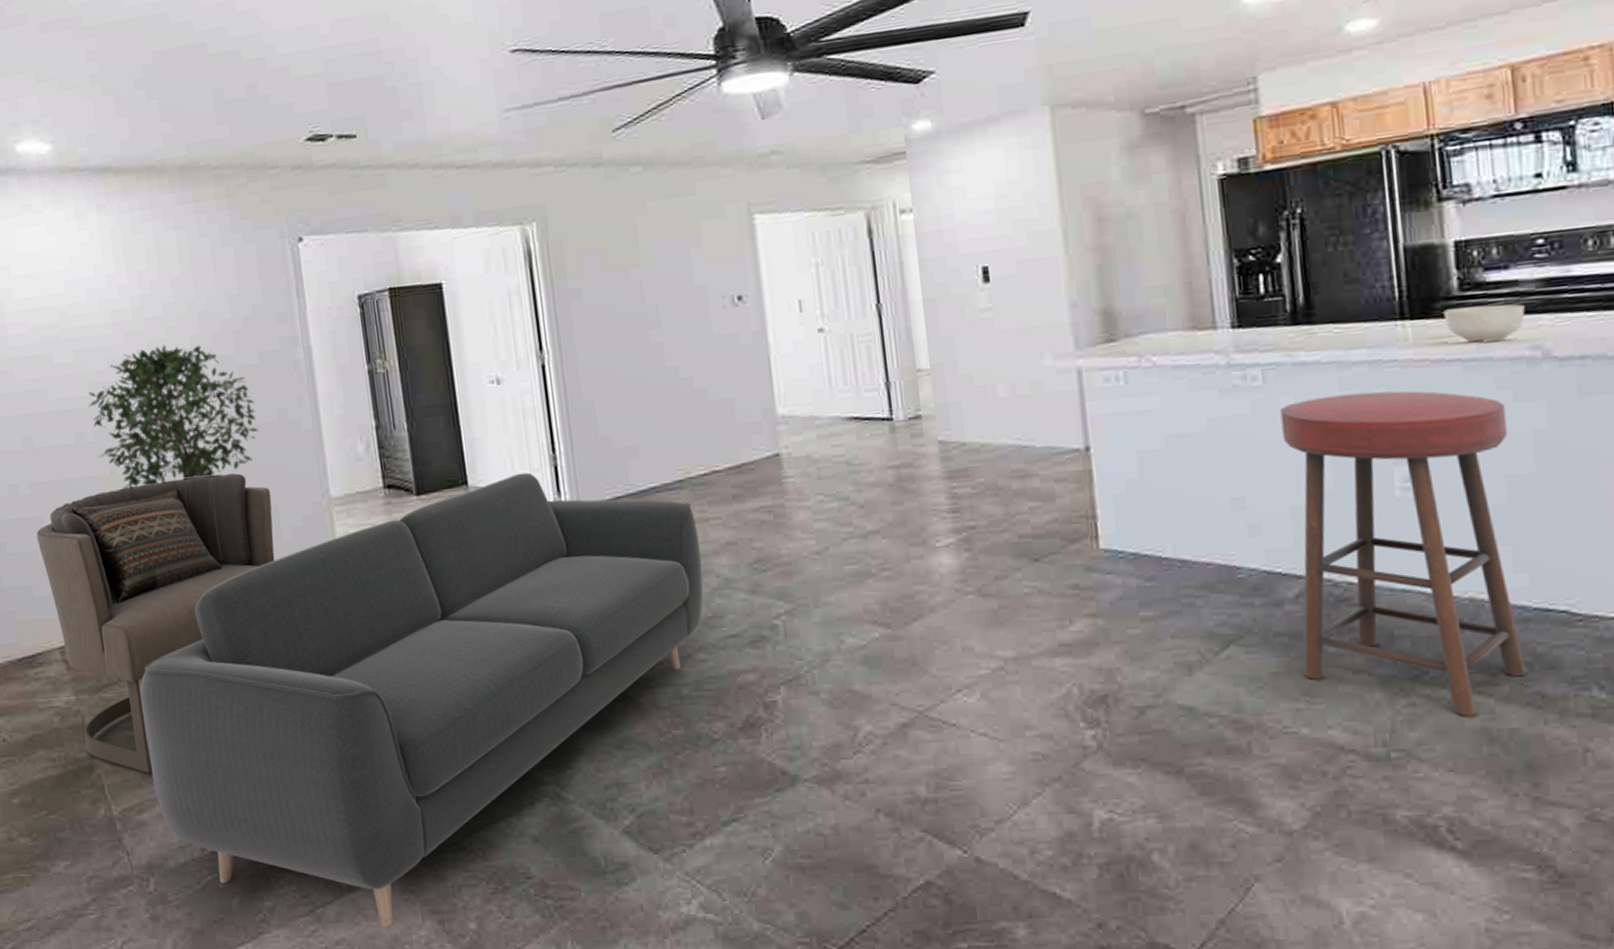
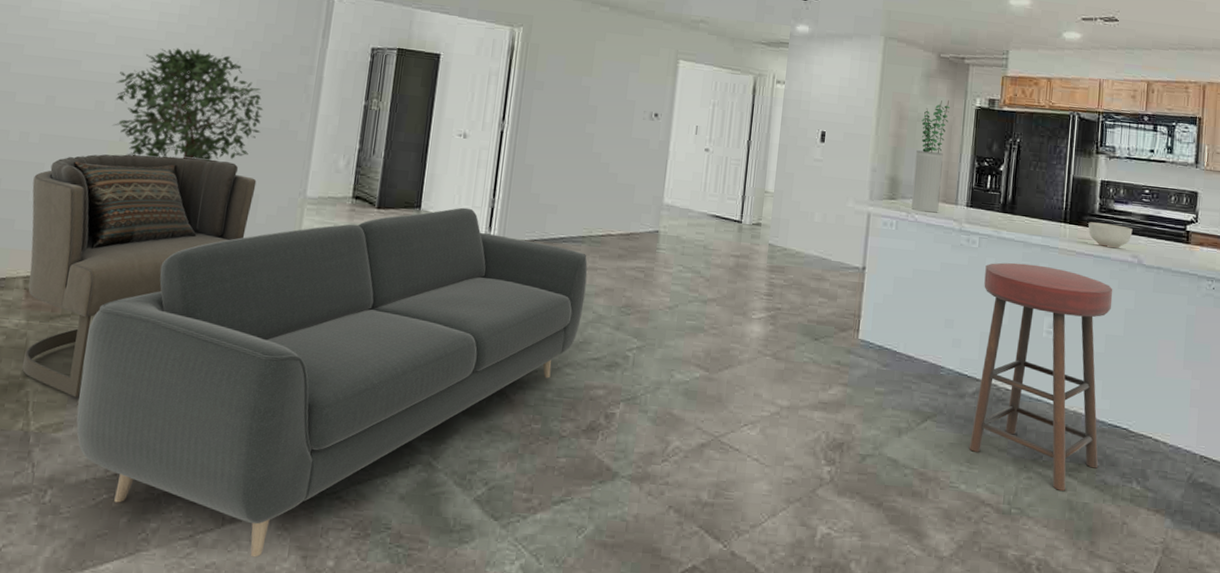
vase: none [1133,176,1188,351] -> present [911,100,951,214]

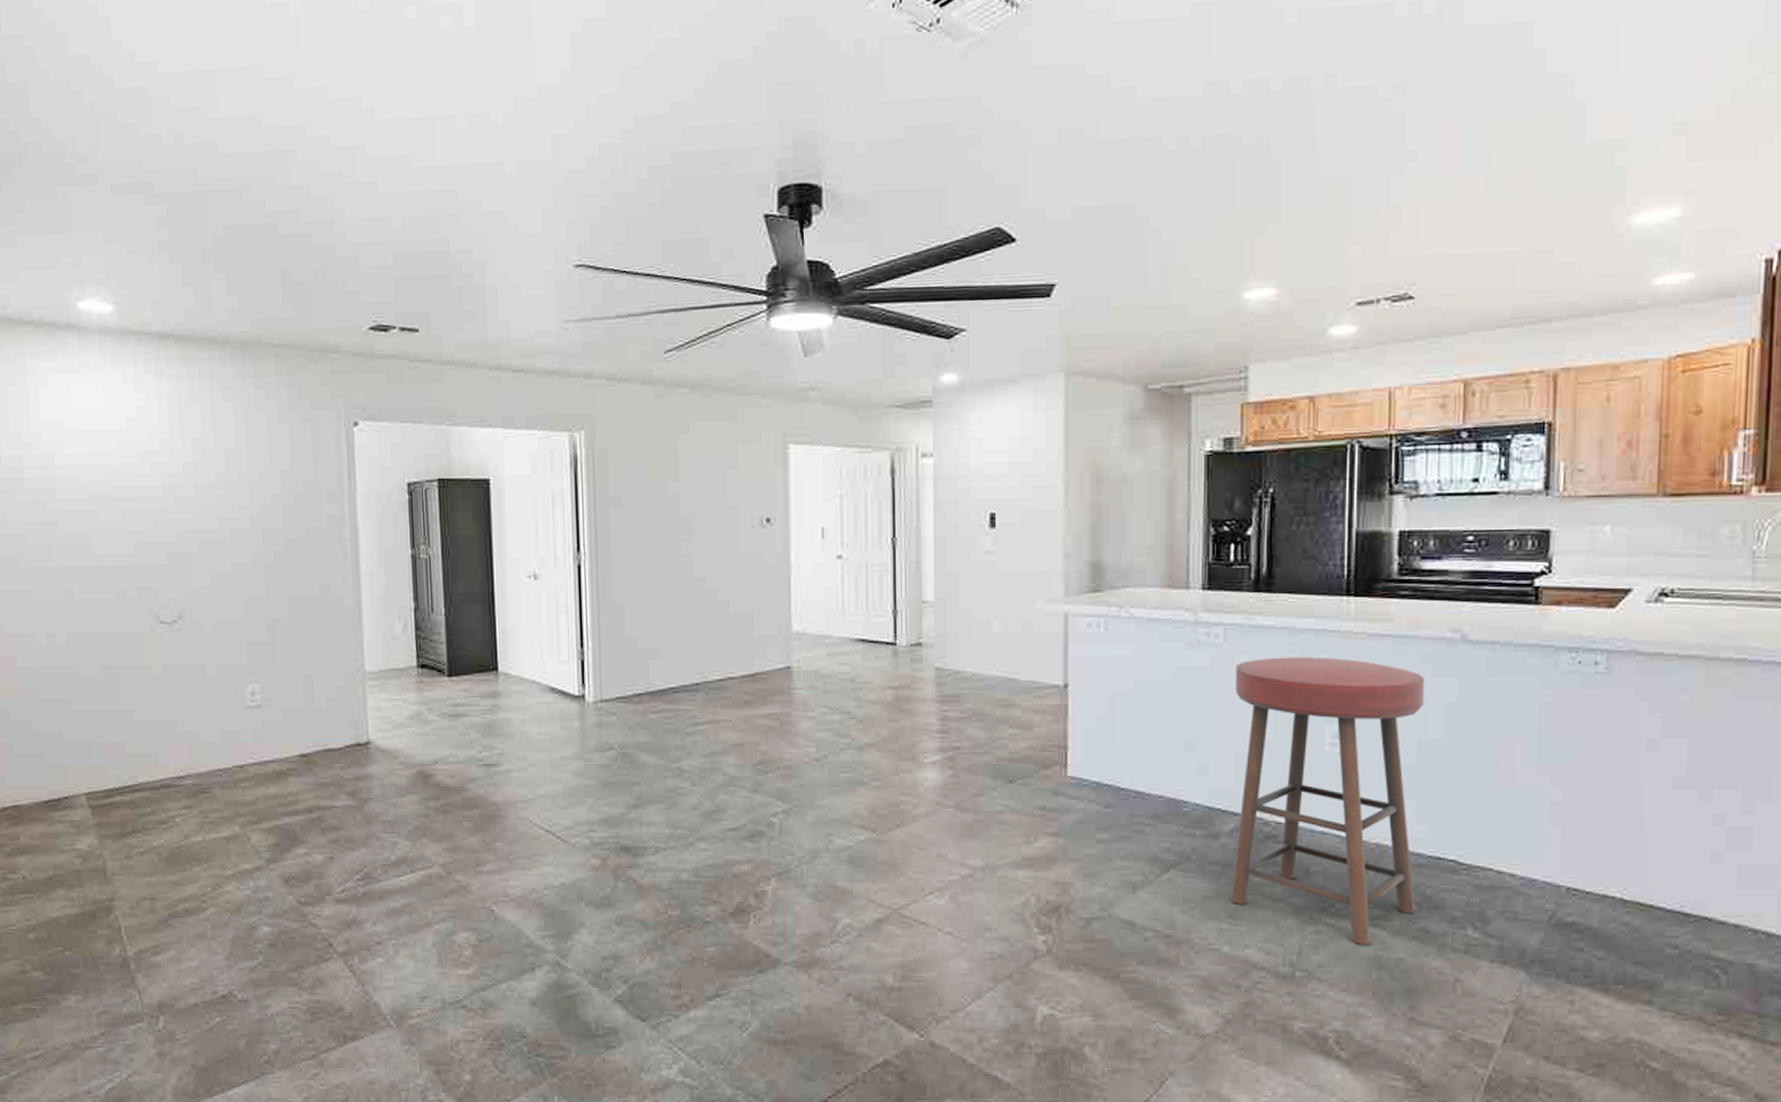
armchair: present [22,154,257,398] -> none [71,640,308,918]
sofa: present [76,207,588,558] -> none [163,664,710,1075]
potted tree: present [113,48,264,162] -> none [132,512,300,647]
vase: present [911,100,951,214] -> none [1123,448,1169,605]
bowl: present [1088,222,1133,248] -> none [1383,590,1451,621]

